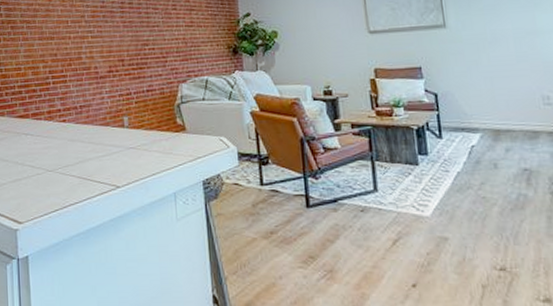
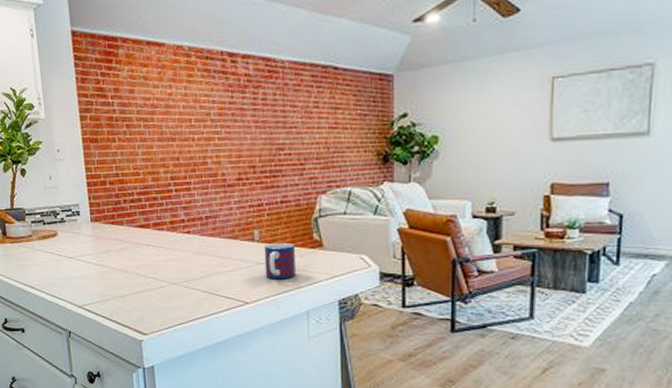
mug: none [133,127,162,163] -> present [264,242,296,280]

